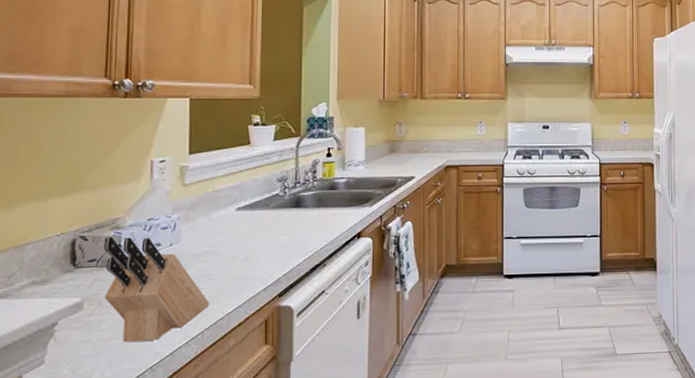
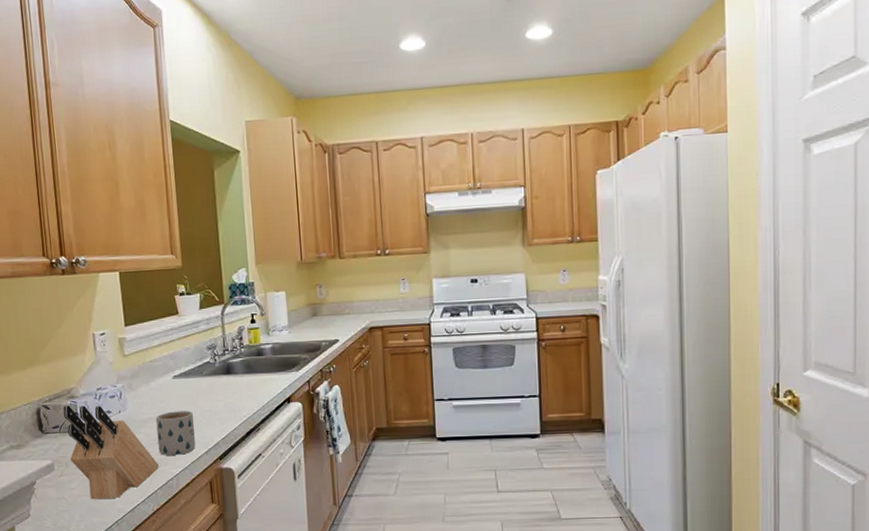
mug: none [211,244,255,293] -> present [155,411,196,456]

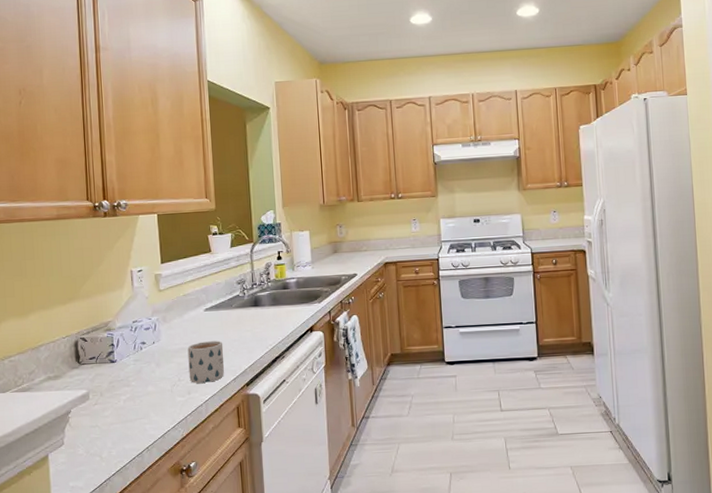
knife block: present [63,405,159,500] -> none [100,337,189,427]

